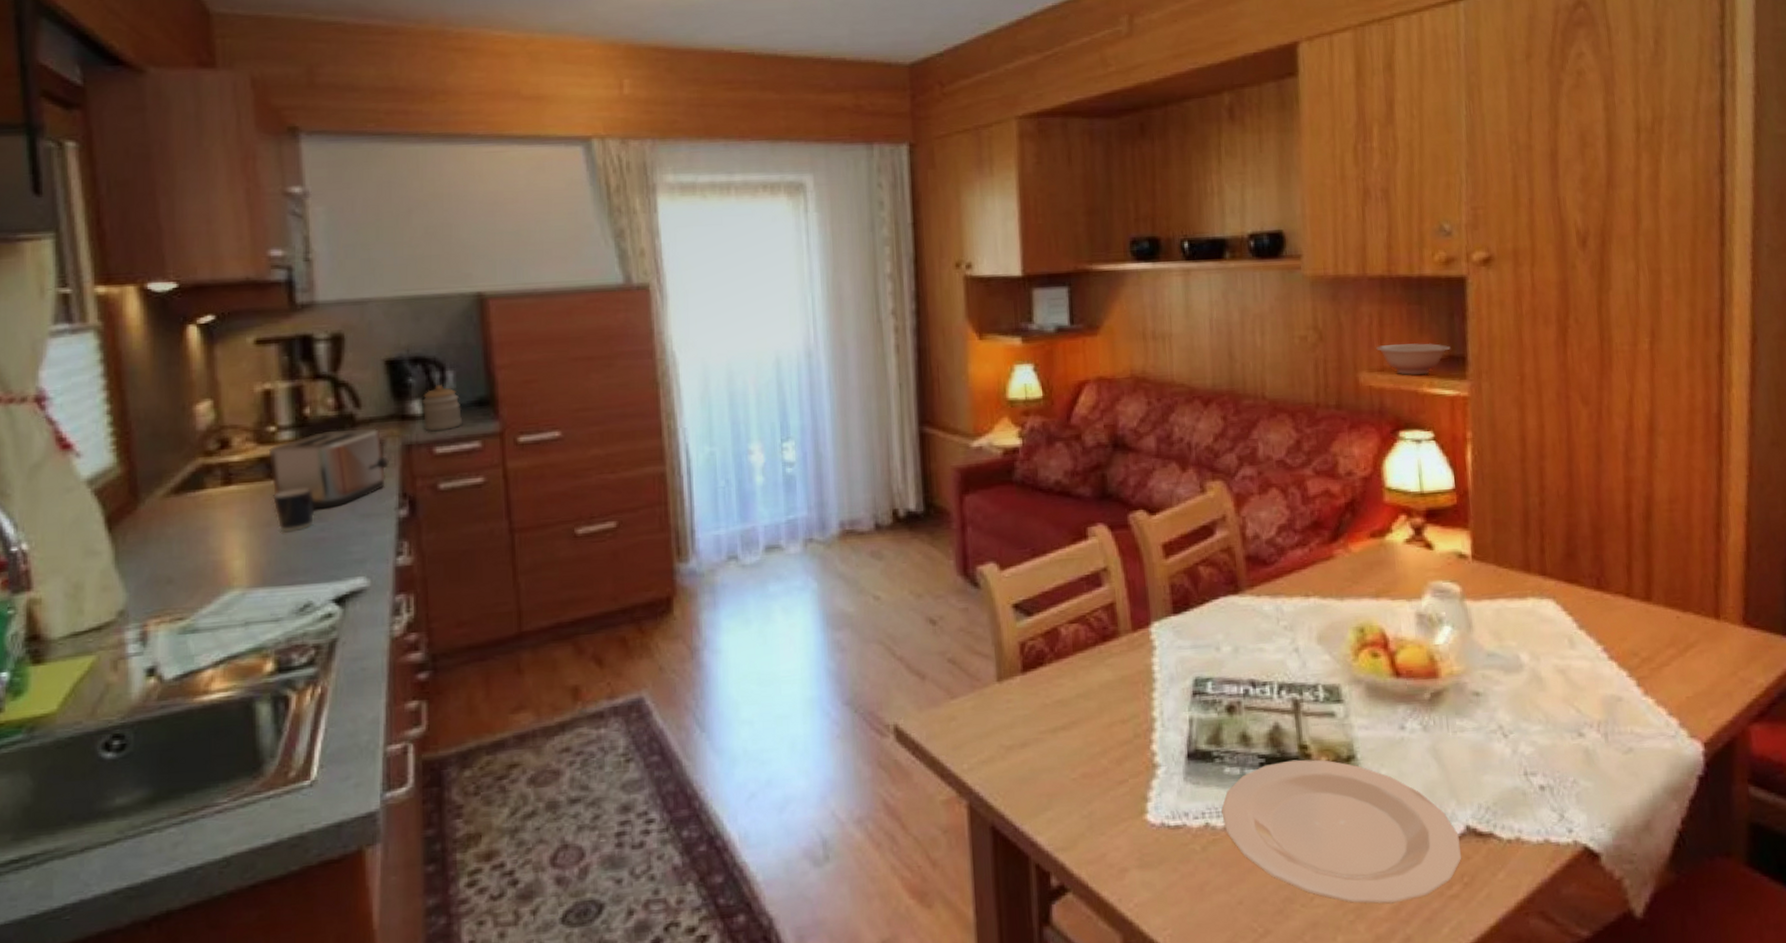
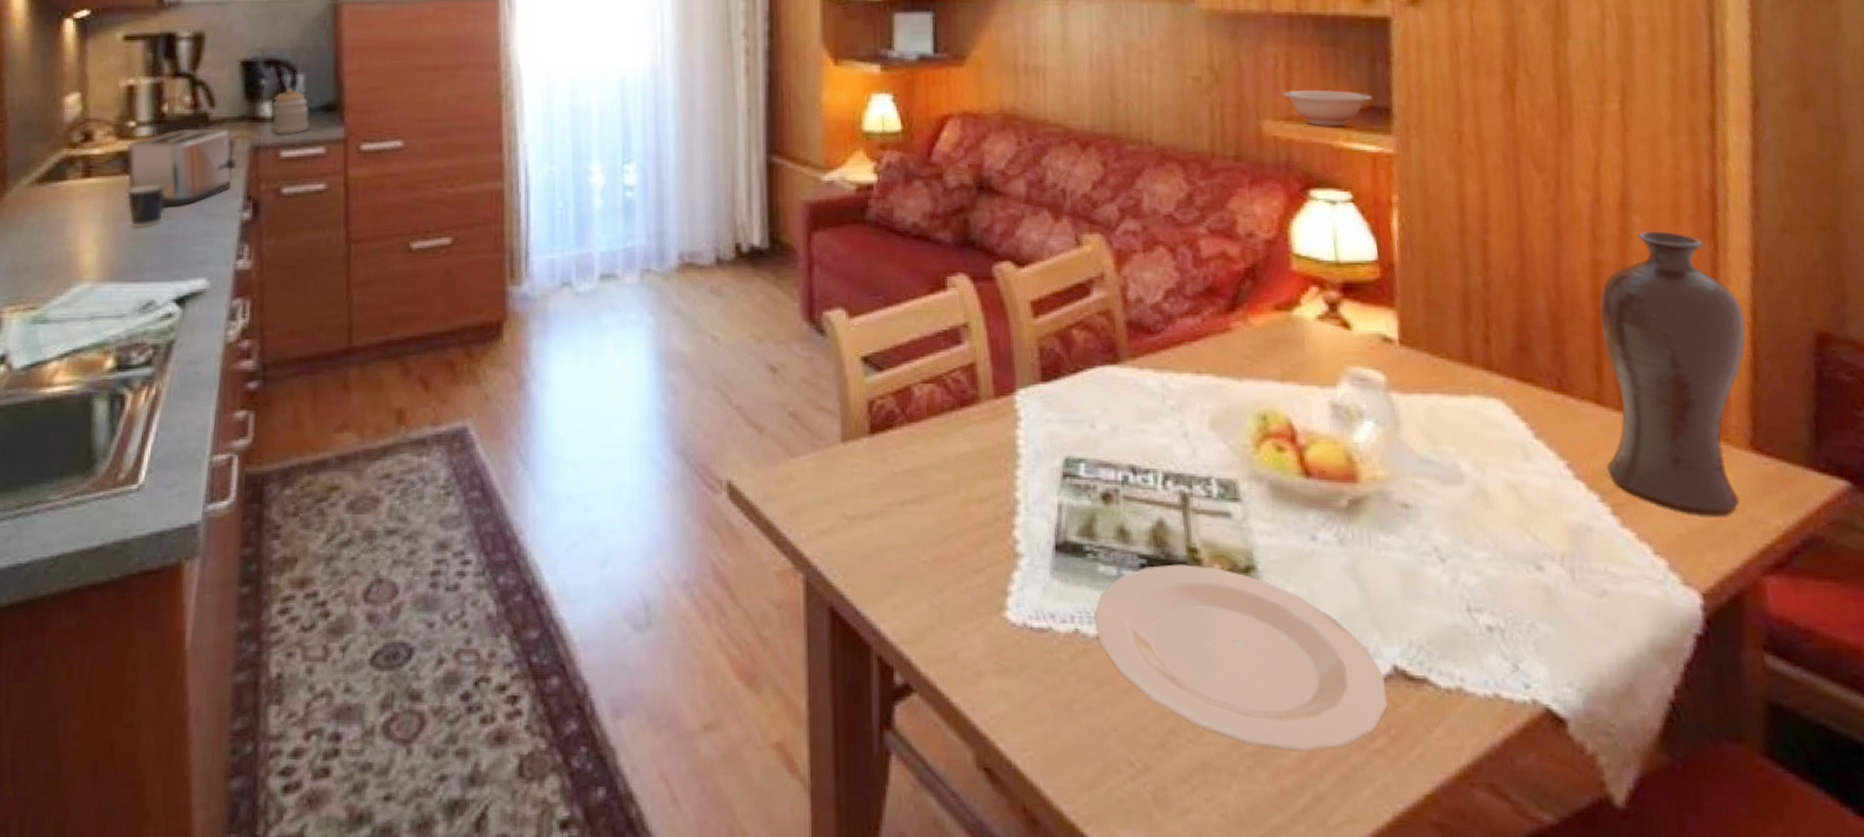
vase: none [1630,450,1742,681] -> present [1599,231,1746,517]

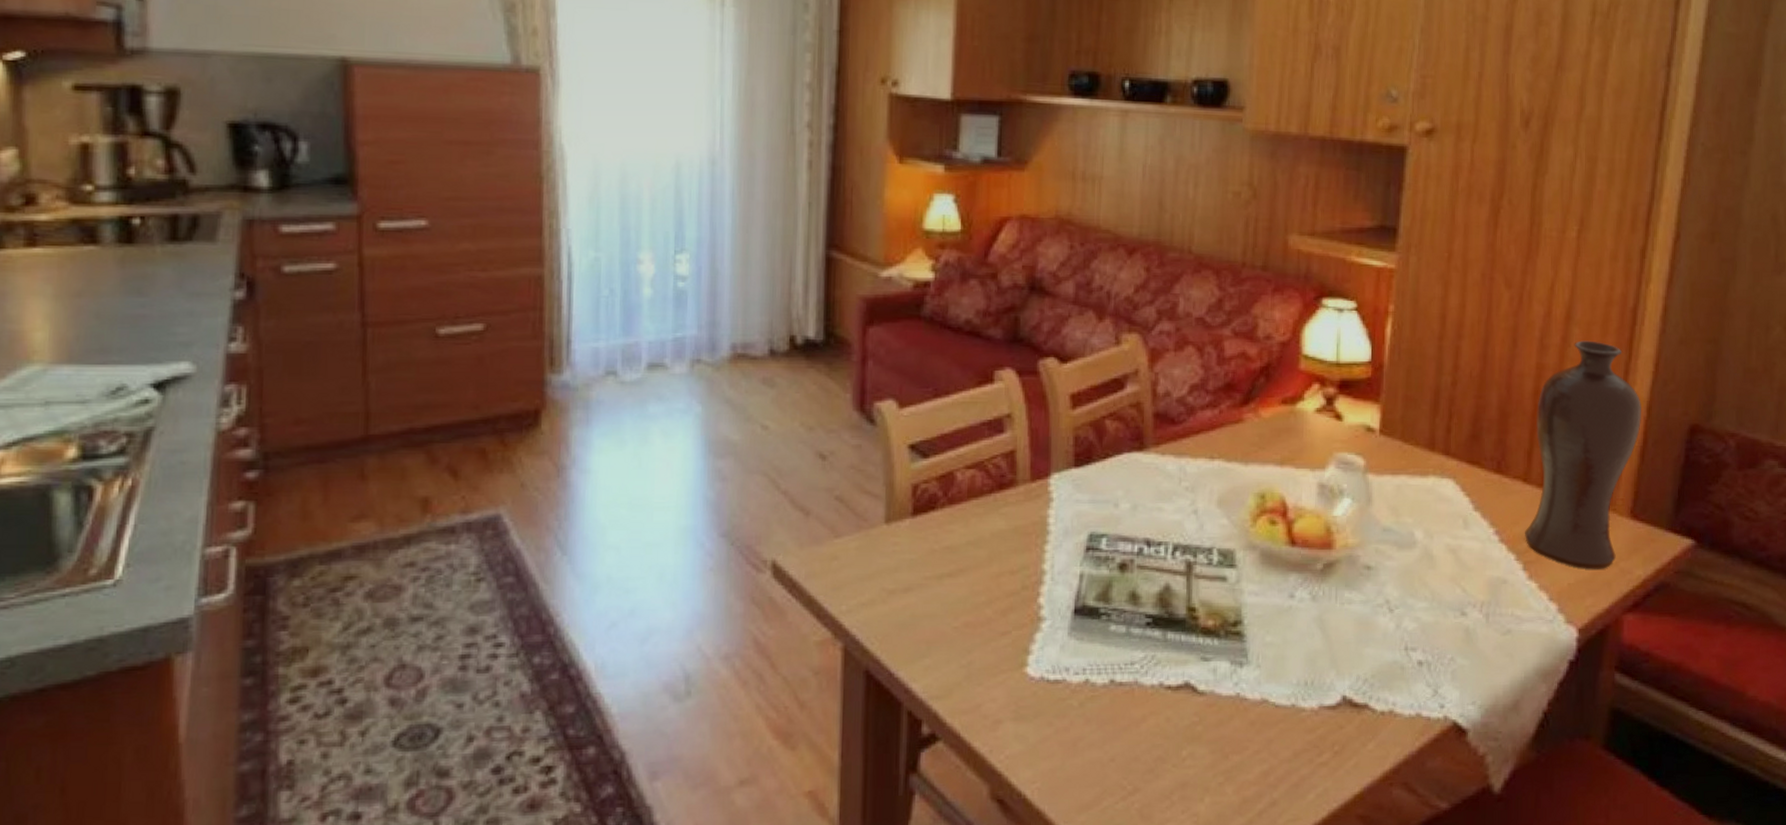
toaster: present [126,128,237,206] -> none [82,196,226,283]
mug: present [126,184,166,228] -> none [84,257,137,306]
jar: present [272,87,309,135] -> none [268,155,315,208]
plate: present [1094,564,1389,752] -> none [1103,621,1335,768]
decorative bowl: present [1281,89,1372,127] -> none [1308,208,1383,243]

